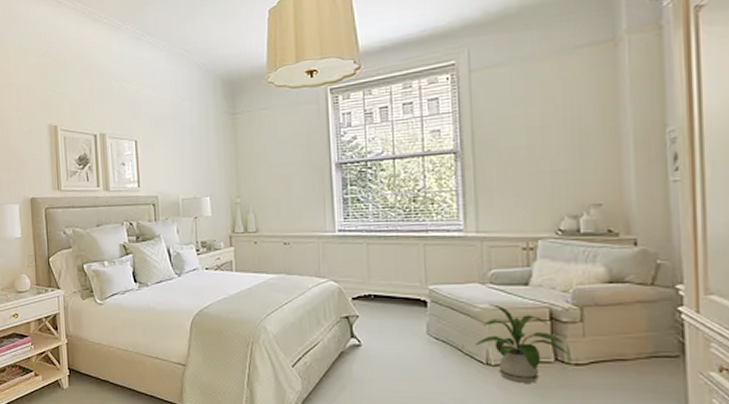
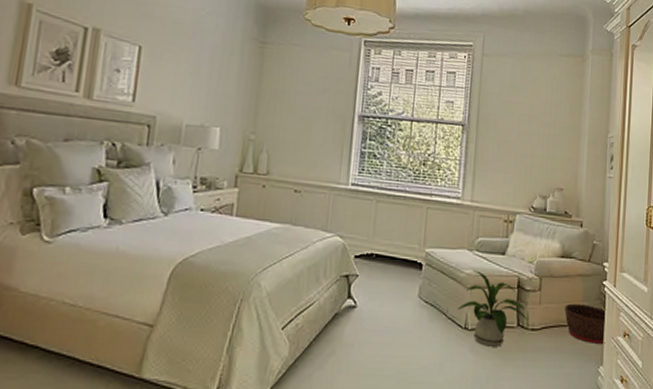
basket: none [621,334,690,380] -> present [565,303,605,344]

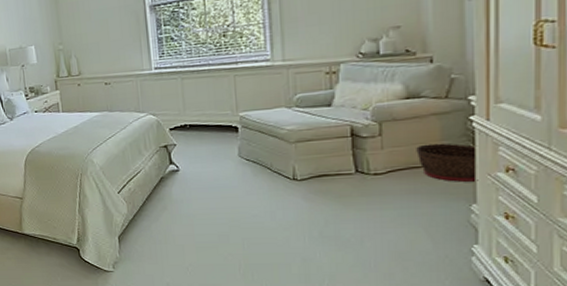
house plant: present [457,269,528,347] -> none [283,124,368,194]

